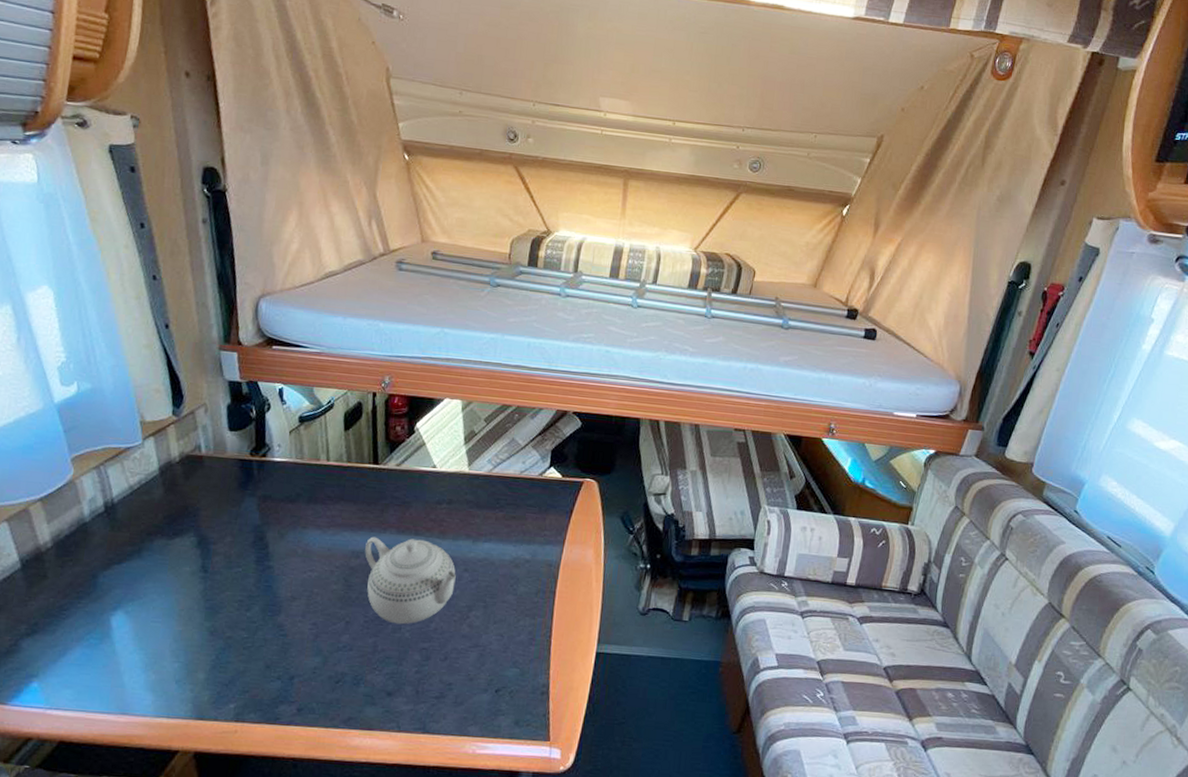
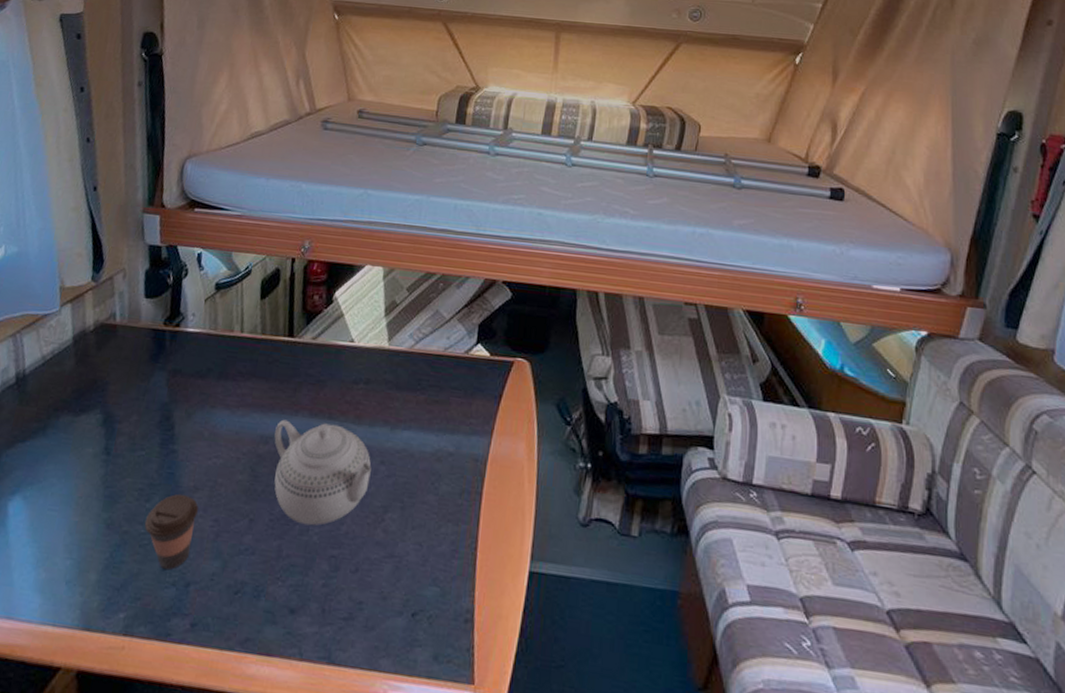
coffee cup: none [246,603,298,666] -> present [144,493,199,570]

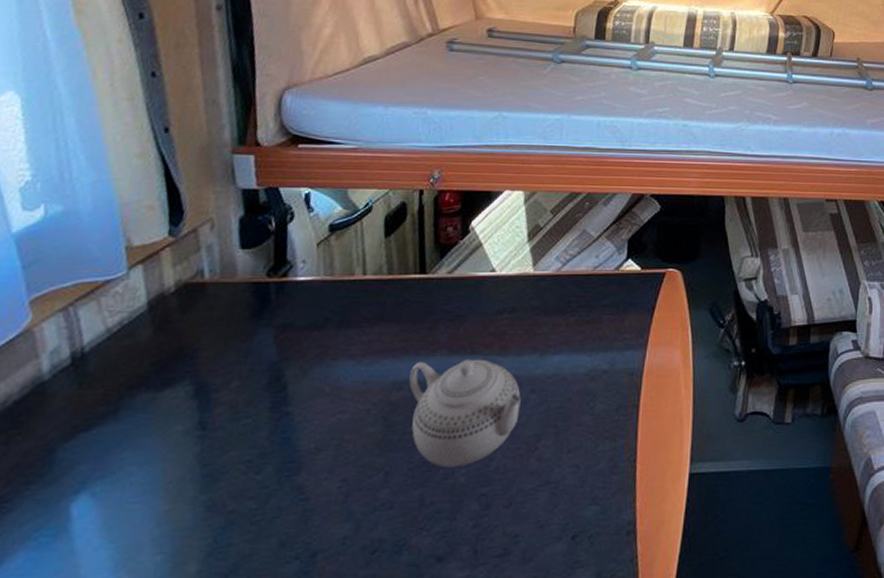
coffee cup: present [144,493,199,570] -> none [255,458,323,543]

